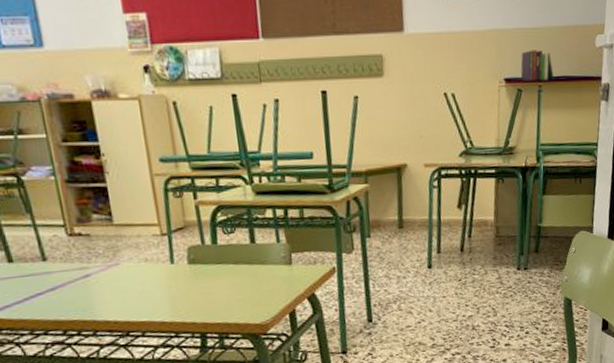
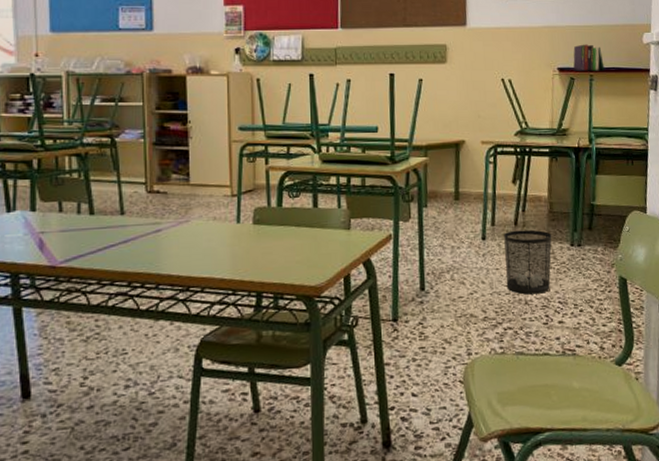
waste bin: none [450,255,499,321] -> present [504,229,552,295]

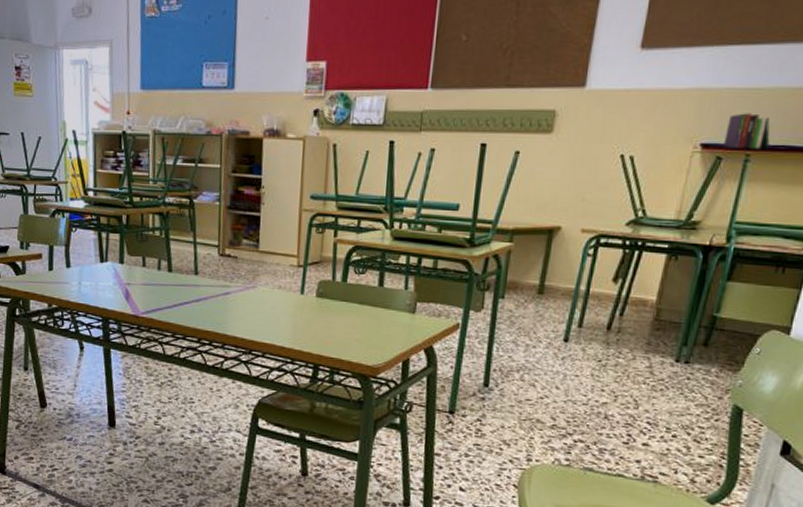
waste bin: present [504,229,552,295] -> none [585,335,653,410]

